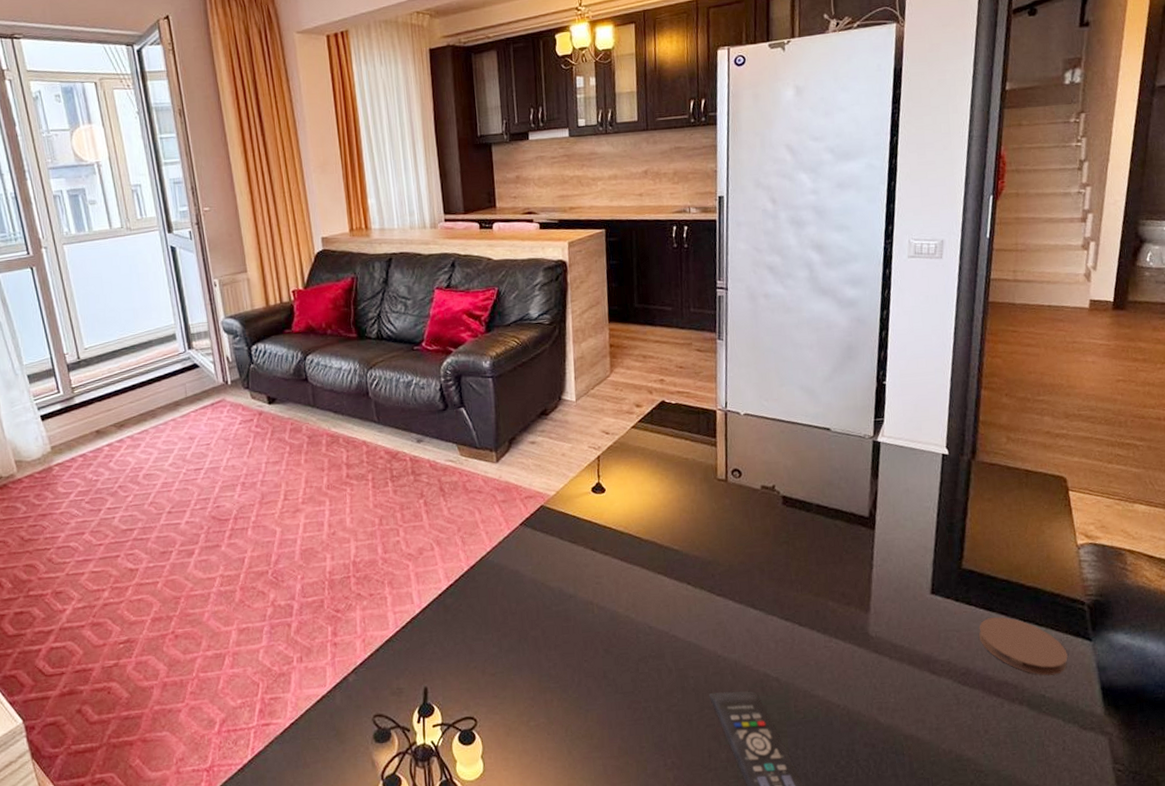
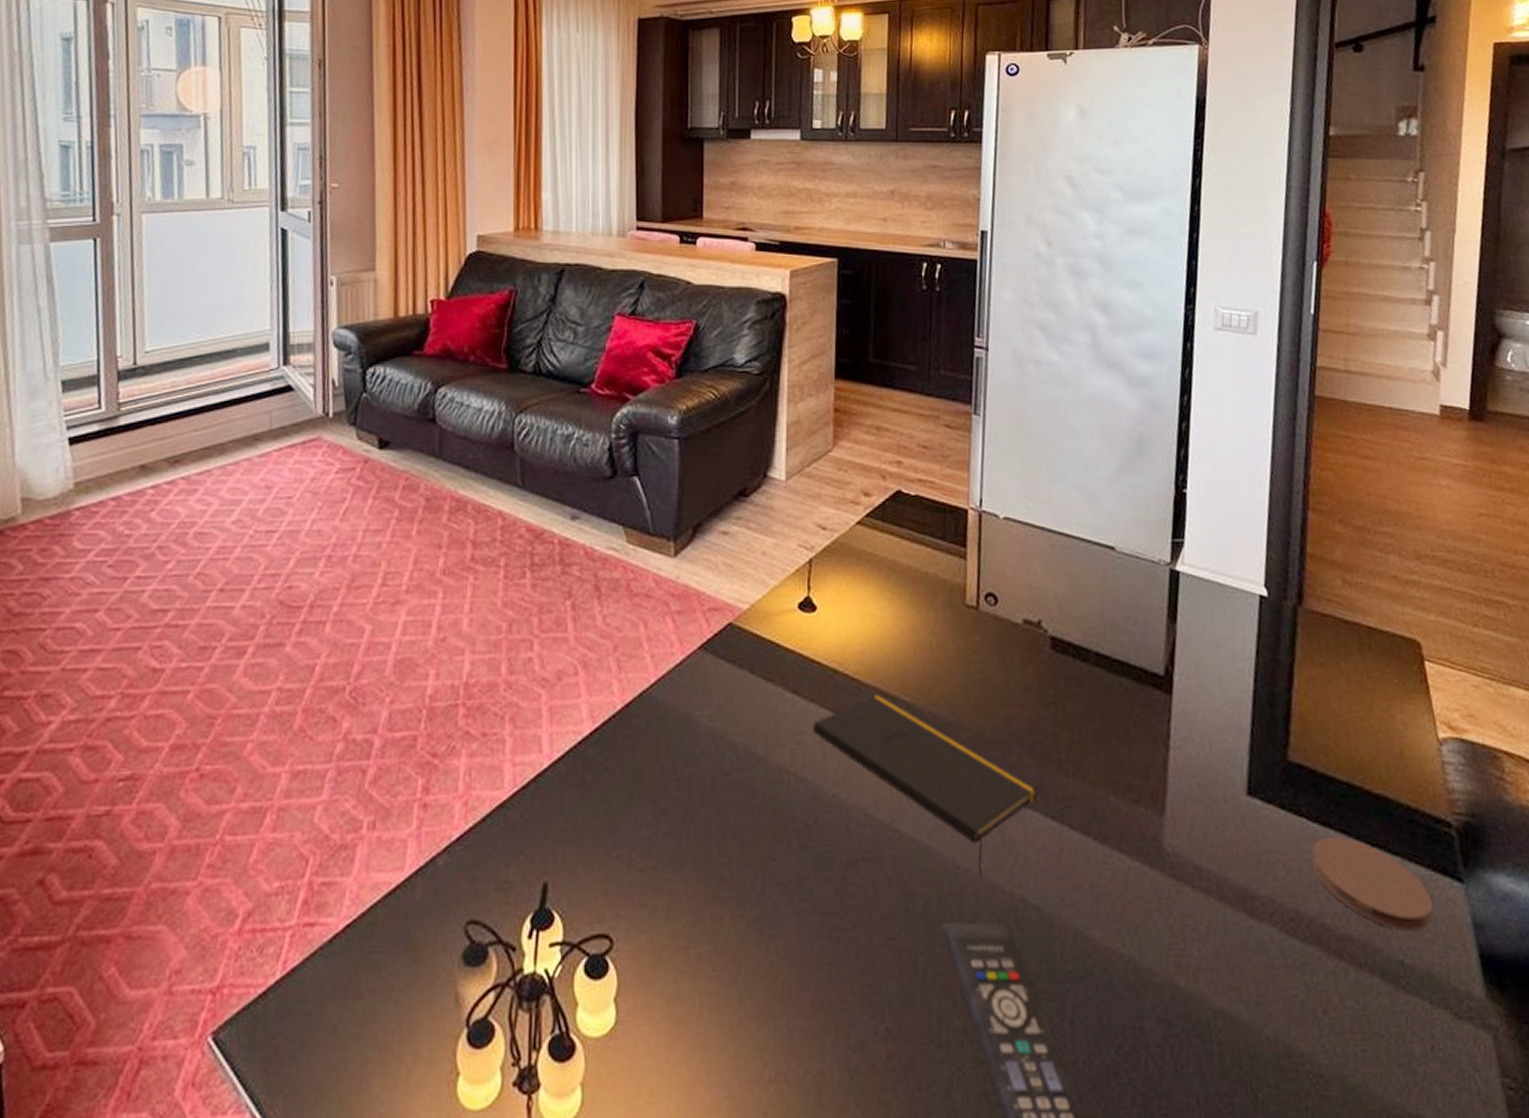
notepad: none [608,545,776,660] -> present [813,693,1038,873]

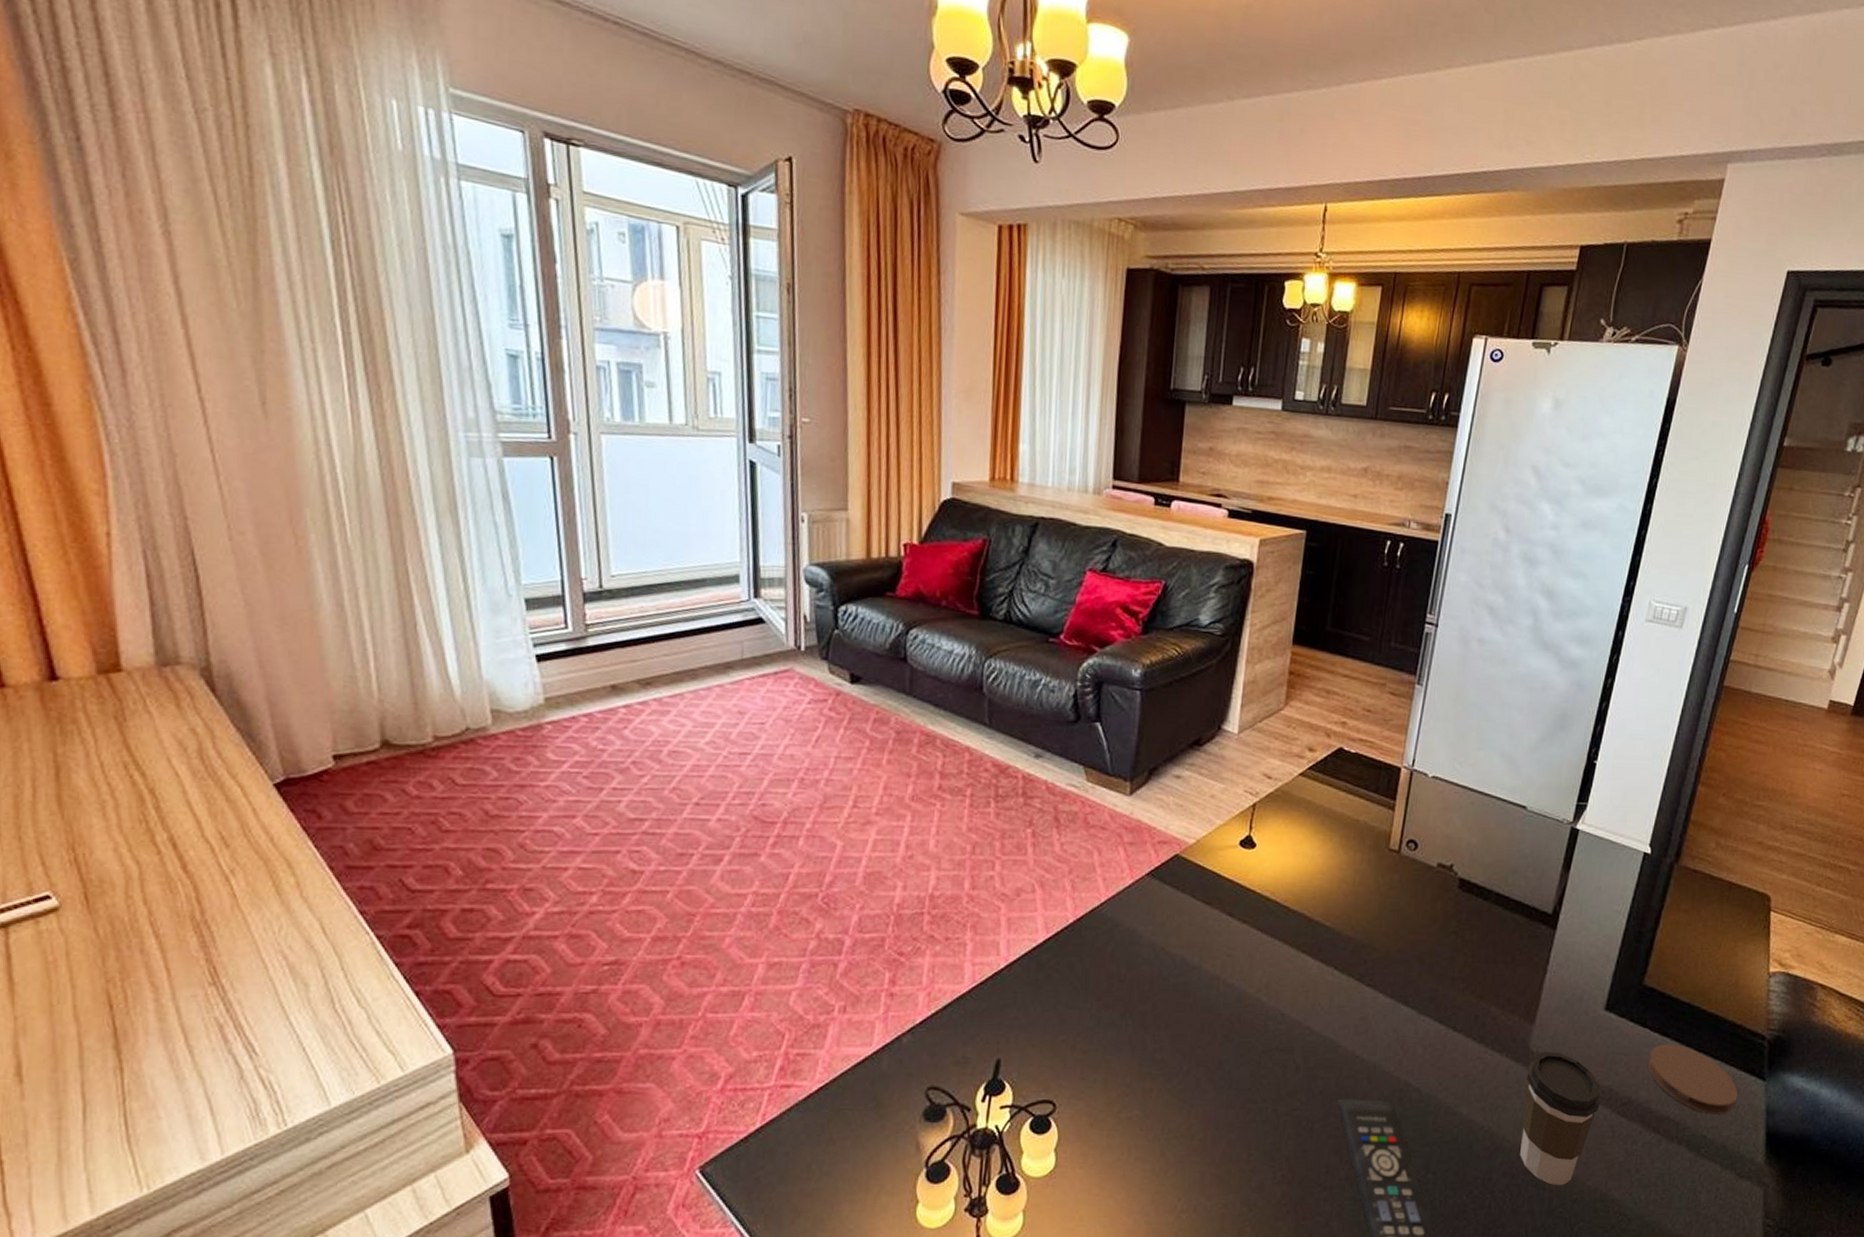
notepad: present [813,693,1038,873] -> none [1243,918,1432,1063]
coffee cup: none [1166,851,1262,1035] -> present [1520,1051,1601,1185]

